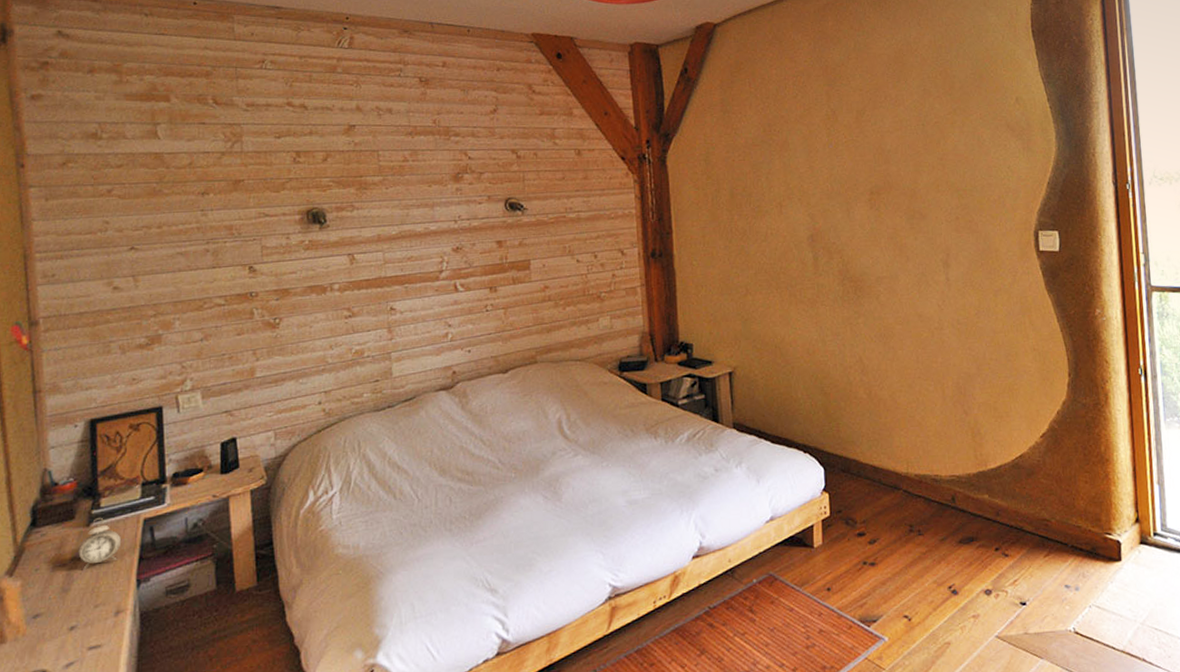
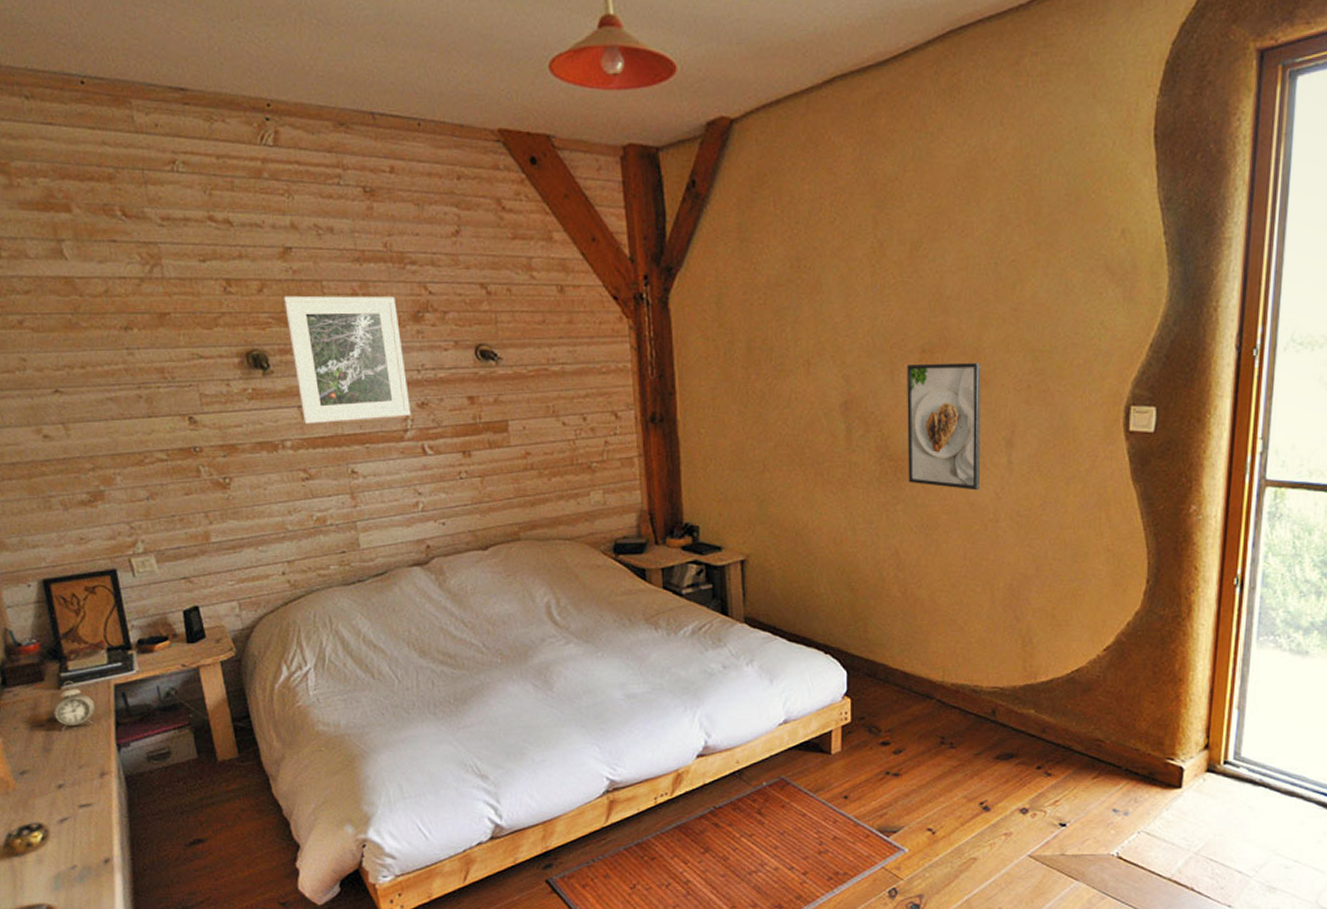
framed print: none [343,162,447,269] -> present [282,295,411,424]
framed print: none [860,200,926,304] -> present [907,362,981,491]

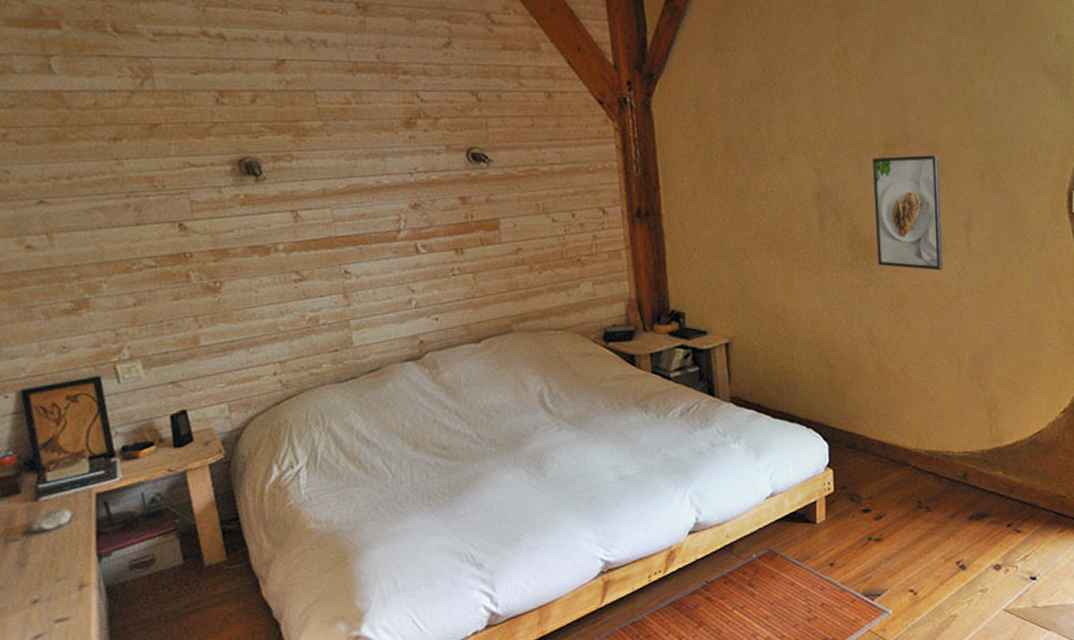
alarm clock: present [53,681,96,732] -> none [29,492,76,545]
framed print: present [282,295,411,424] -> none [276,104,404,228]

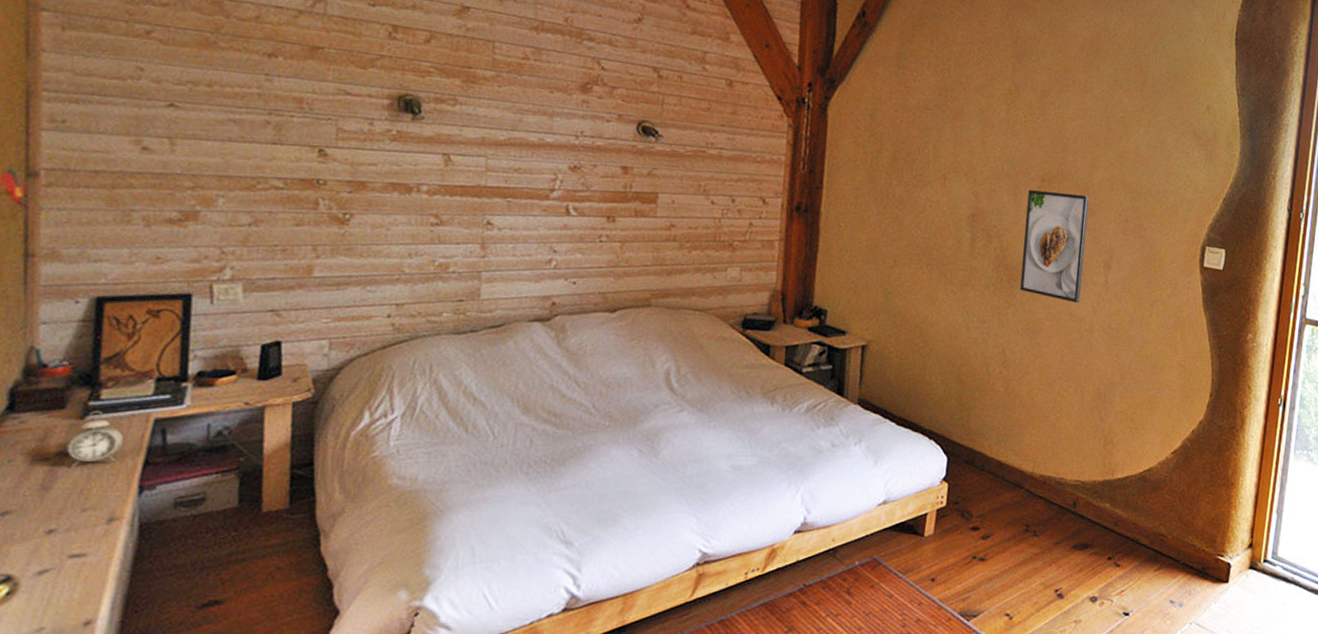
alarm clock: none [29,492,76,545] -> present [66,411,124,468]

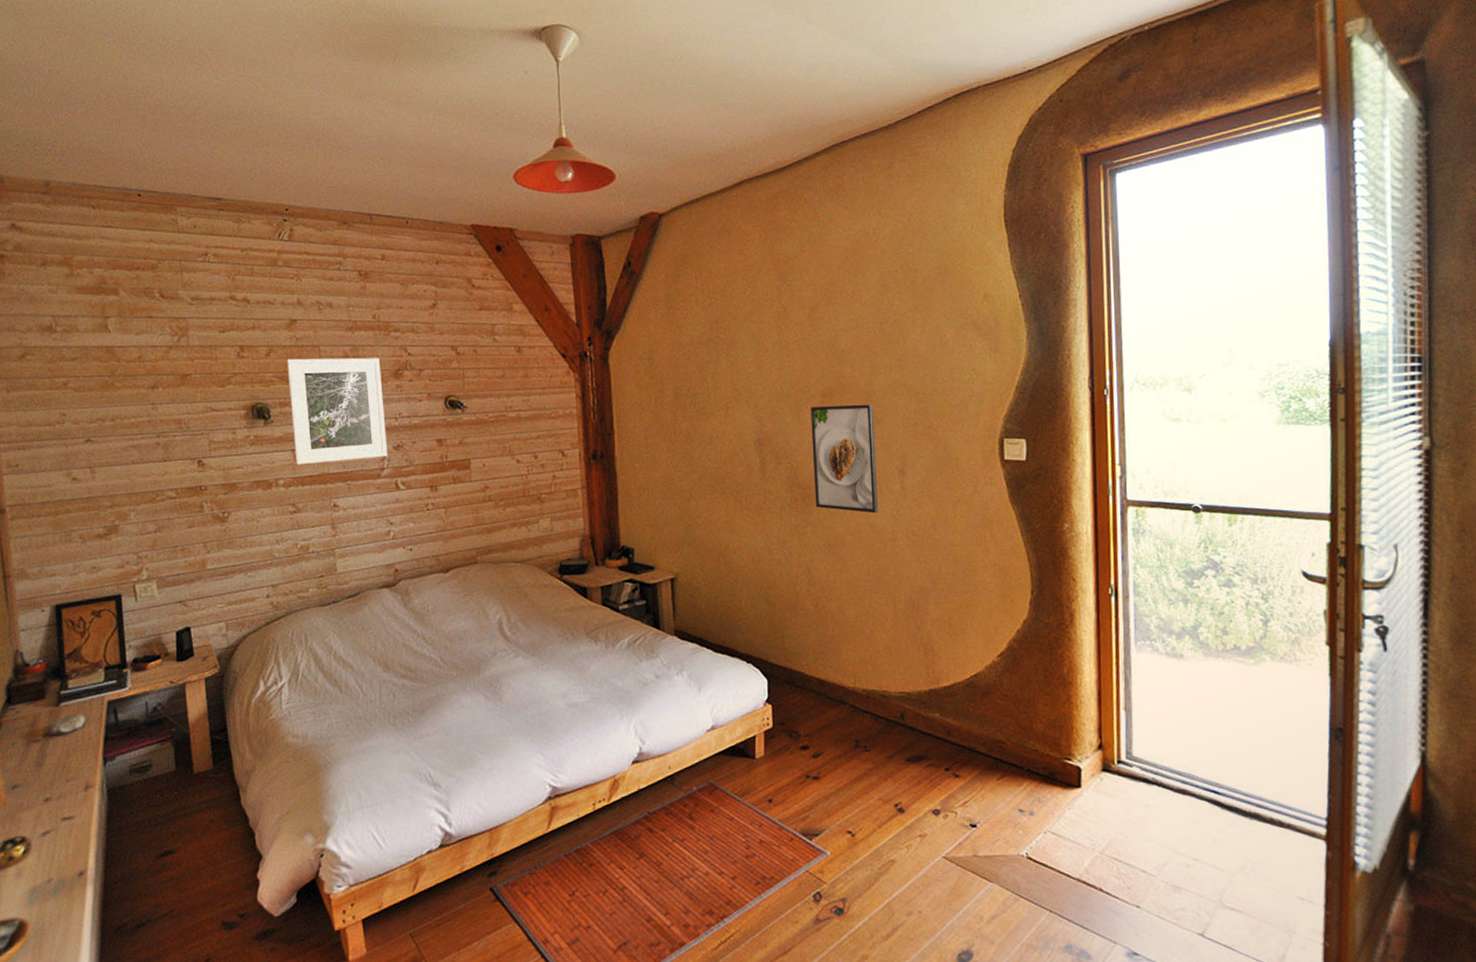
alarm clock: present [66,411,124,468] -> none [50,699,89,746]
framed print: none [445,49,567,177] -> present [286,358,388,465]

